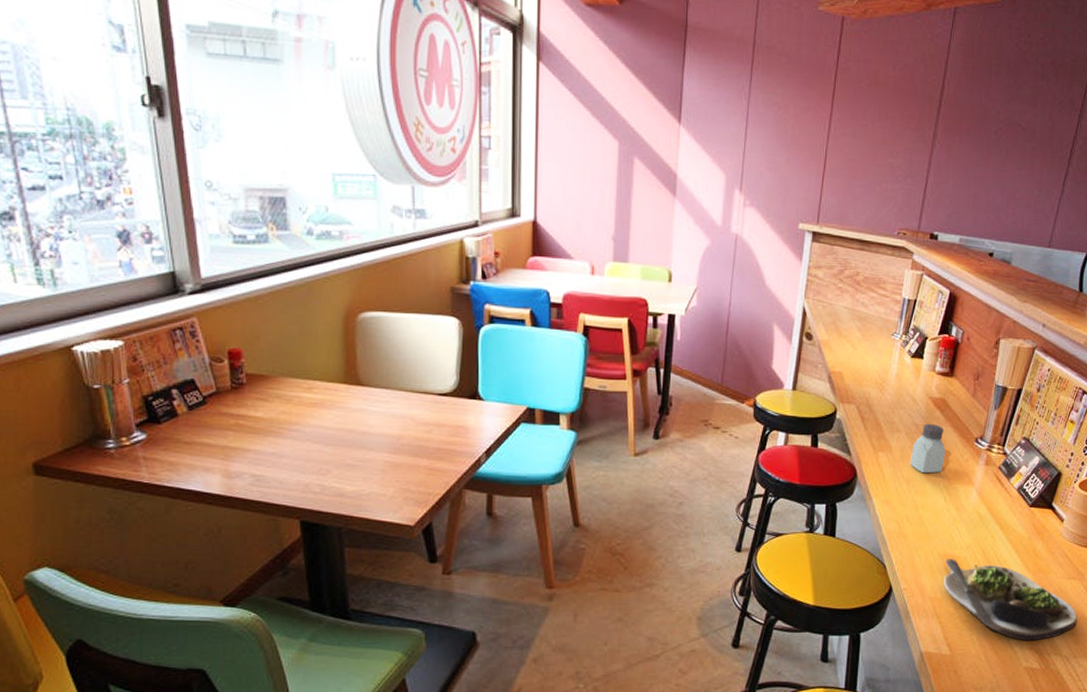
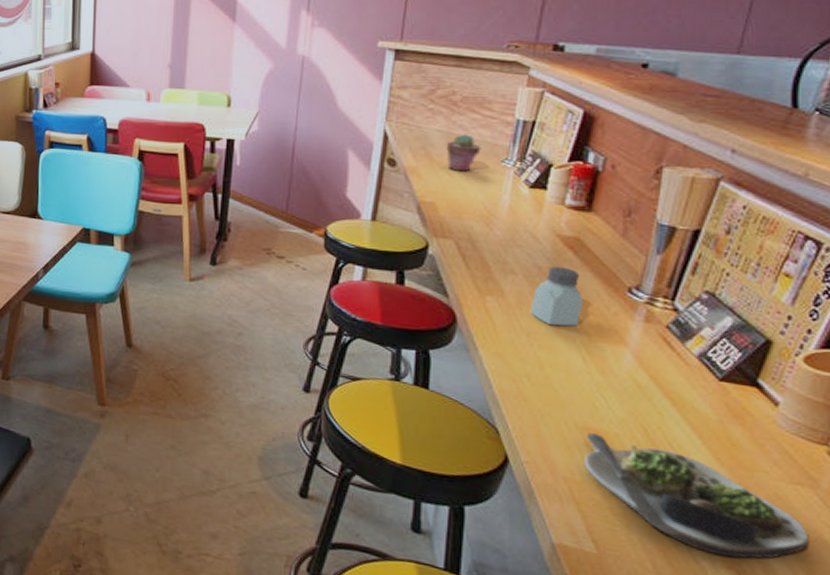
potted succulent: none [851,310,877,344] -> present [446,134,481,172]

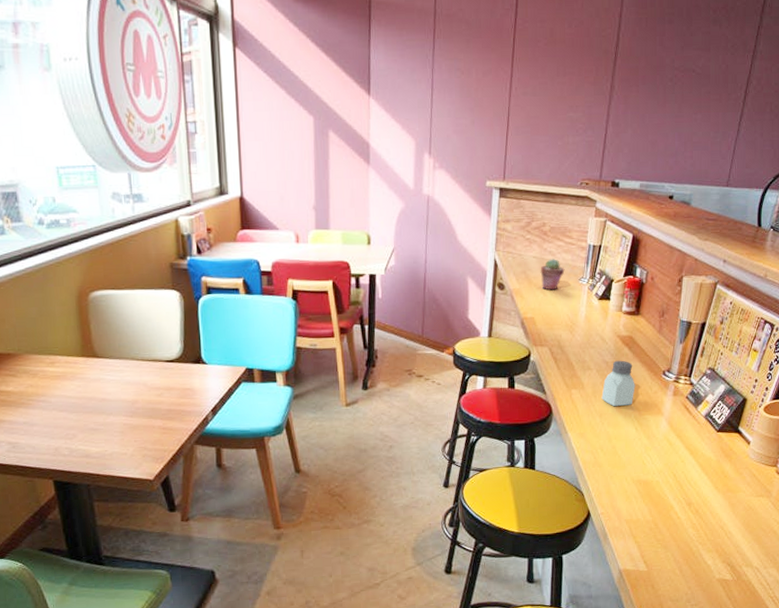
salad plate: present [583,433,809,559] -> none [638,484,766,556]

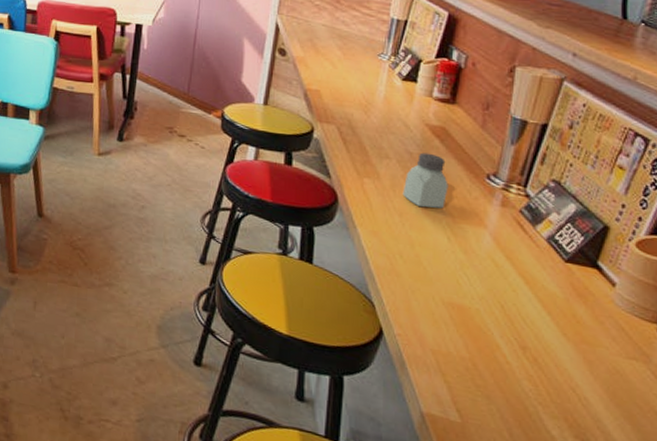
potted succulent: present [540,259,565,291] -> none [330,29,361,64]

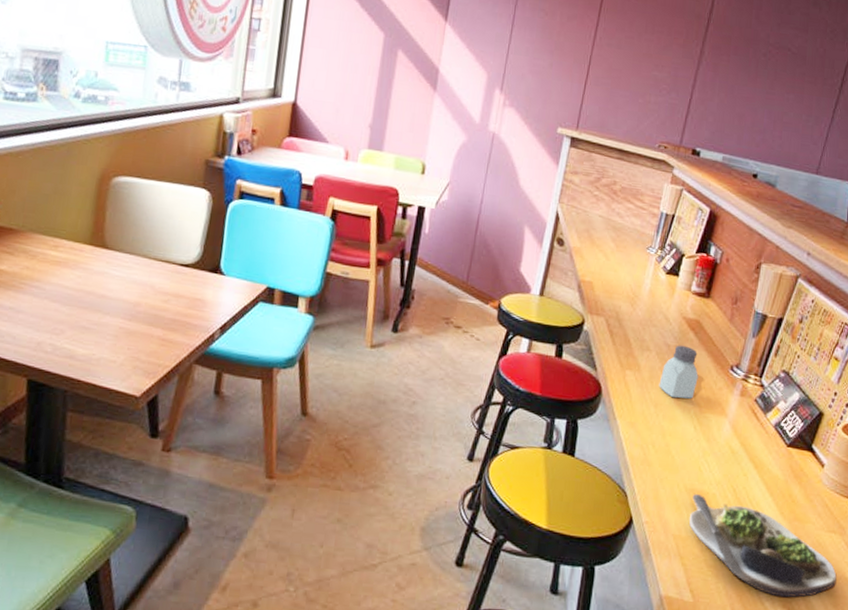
salad plate: none [449,308,644,429] -> present [689,494,837,598]

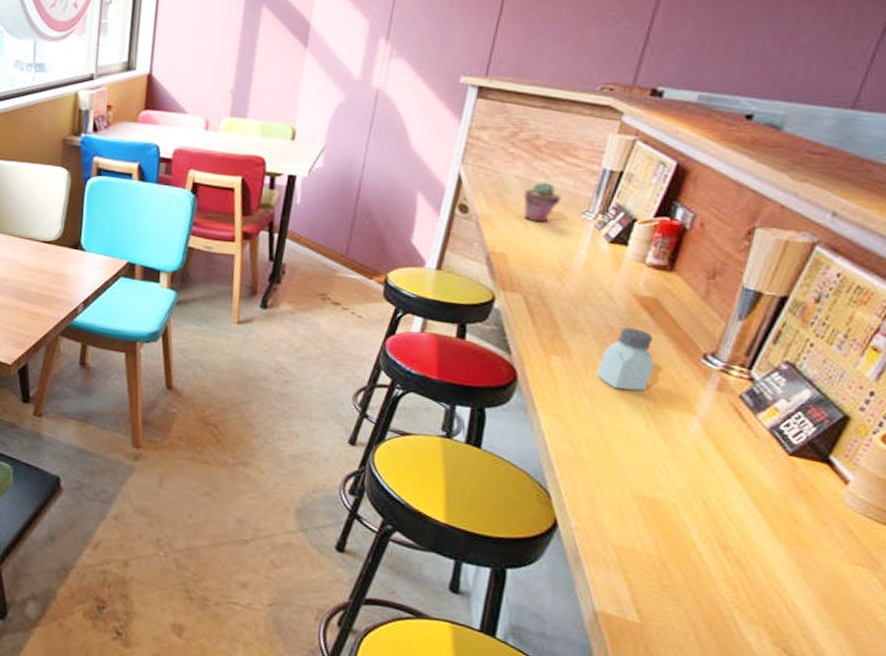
potted succulent: none [605,221,632,256] -> present [523,181,562,223]
salad plate: present [689,494,837,598] -> none [636,501,863,638]

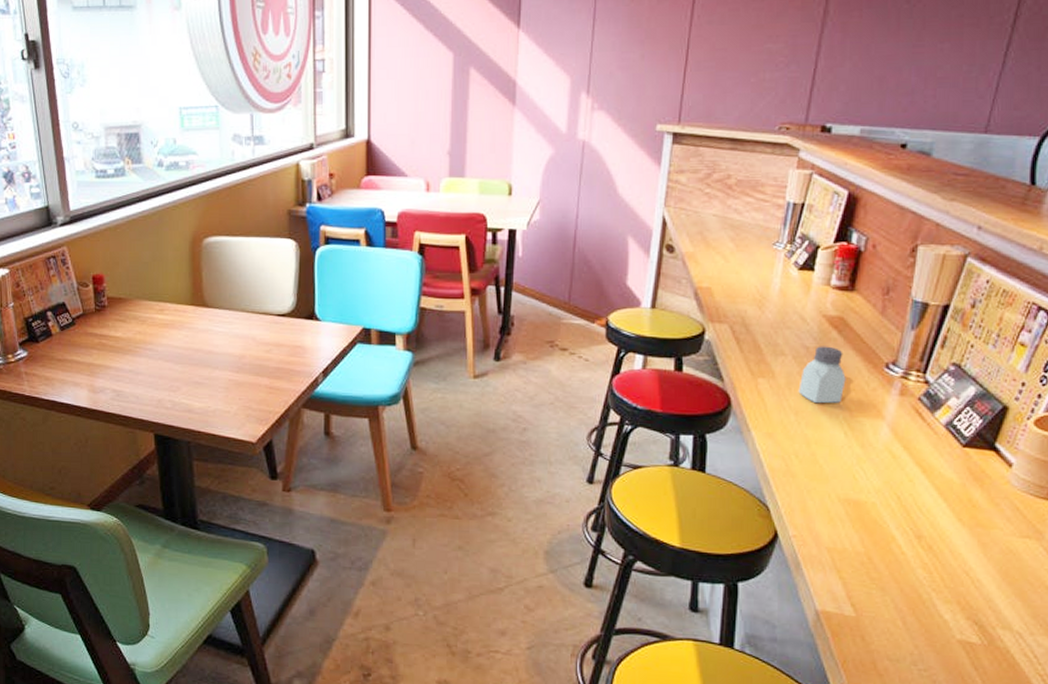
potted succulent: present [523,181,562,223] -> none [721,218,754,256]

